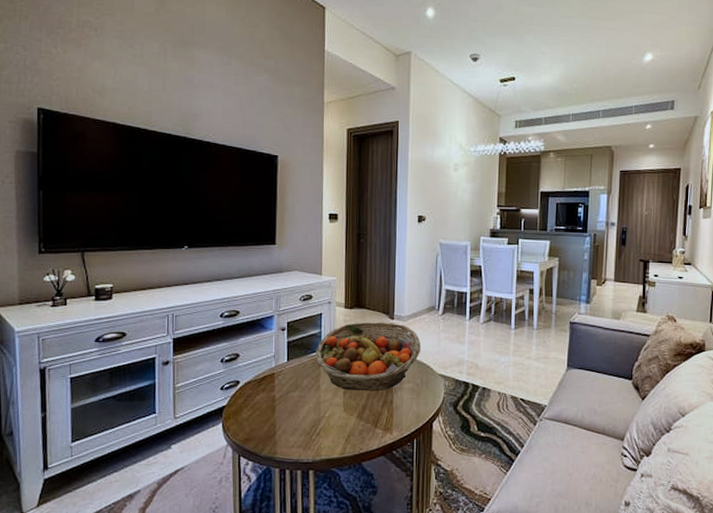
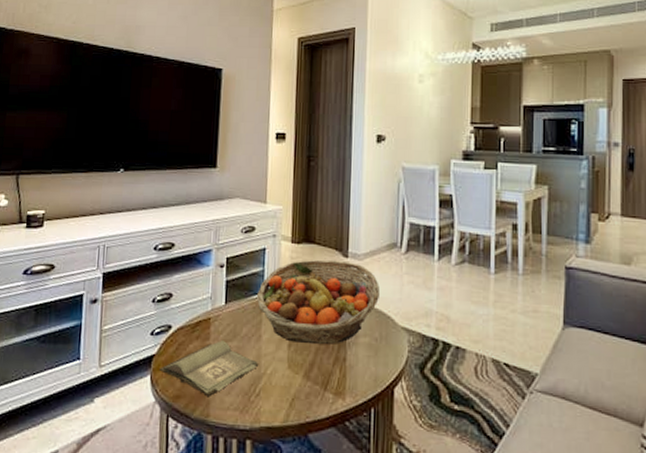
hardback book: none [230,392,319,437] -> present [159,341,259,396]

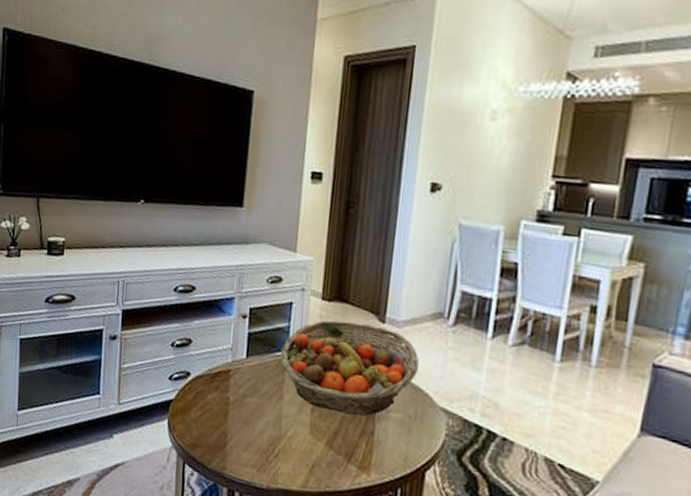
hardback book: present [159,341,259,396] -> none [177,395,280,450]

